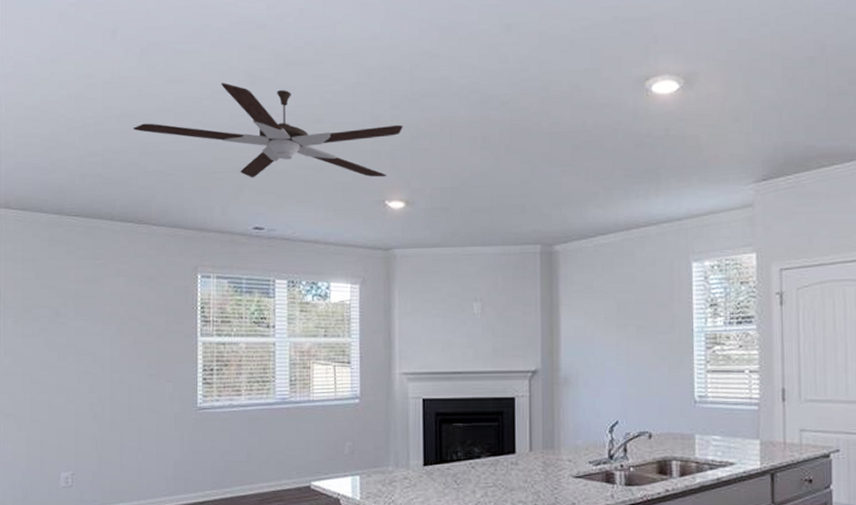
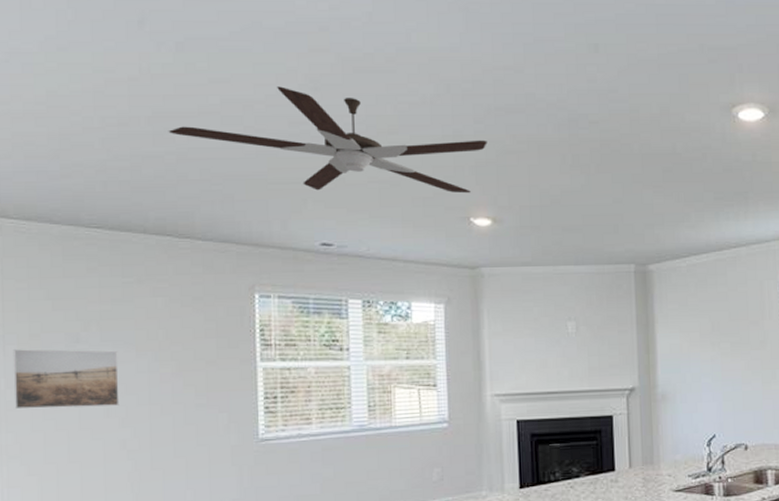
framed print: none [10,322,89,374] -> present [13,349,120,410]

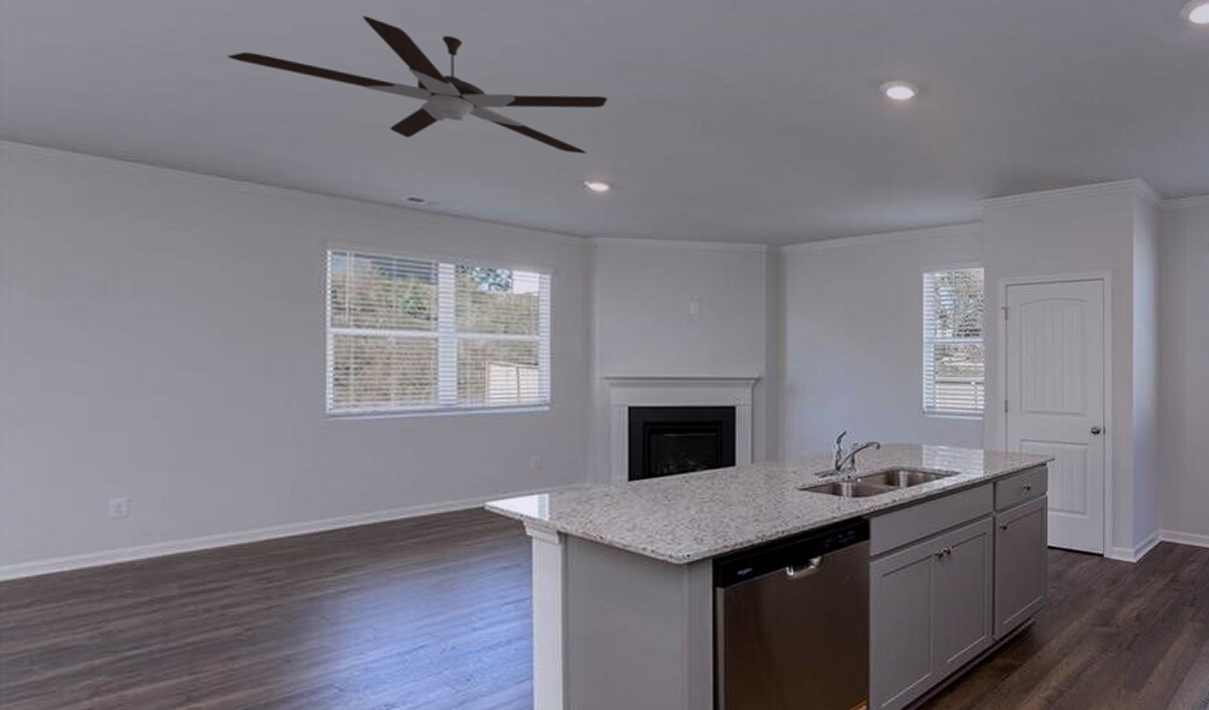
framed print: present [13,349,120,410] -> none [20,297,155,369]

